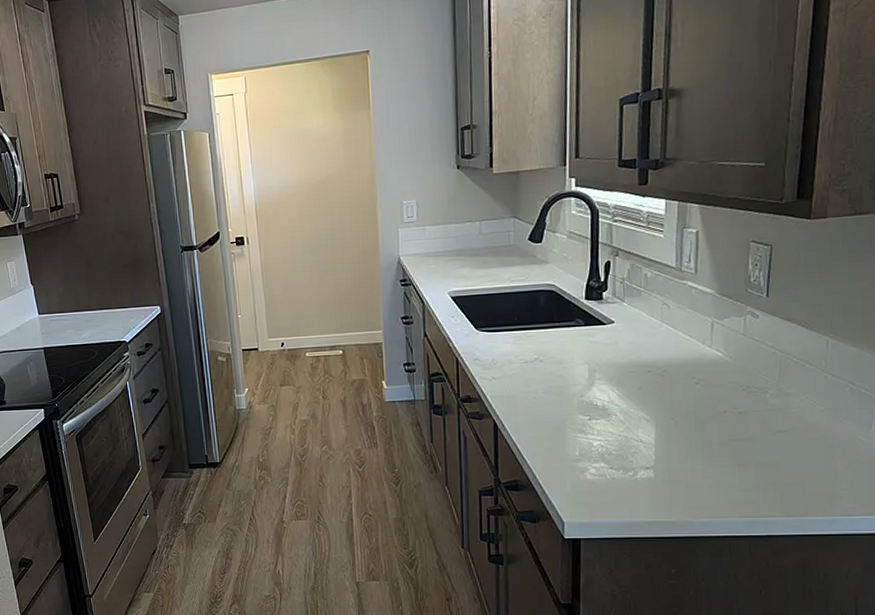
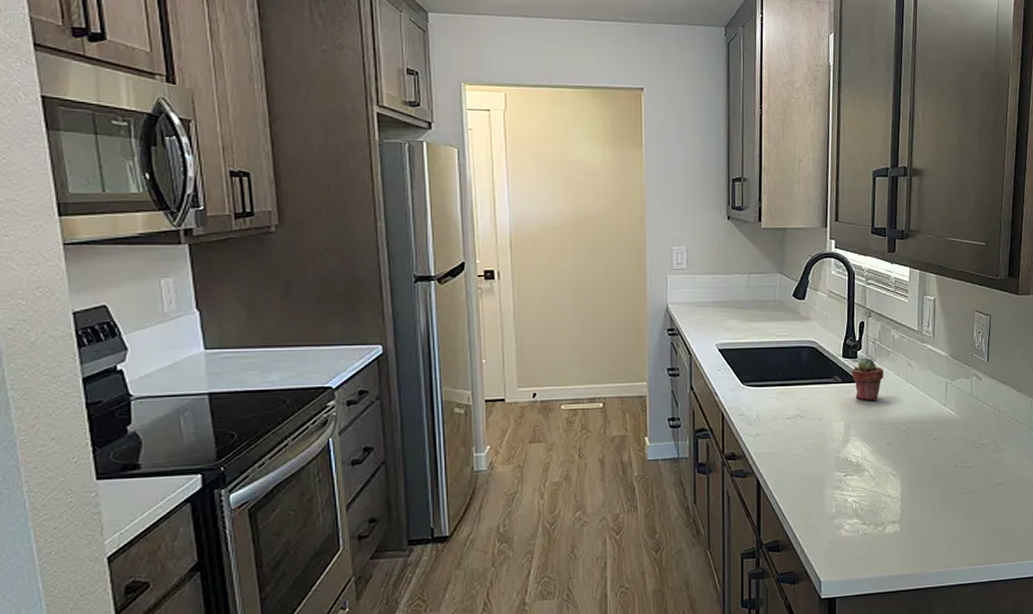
potted succulent: none [595,298,634,343] -> present [851,357,884,401]

